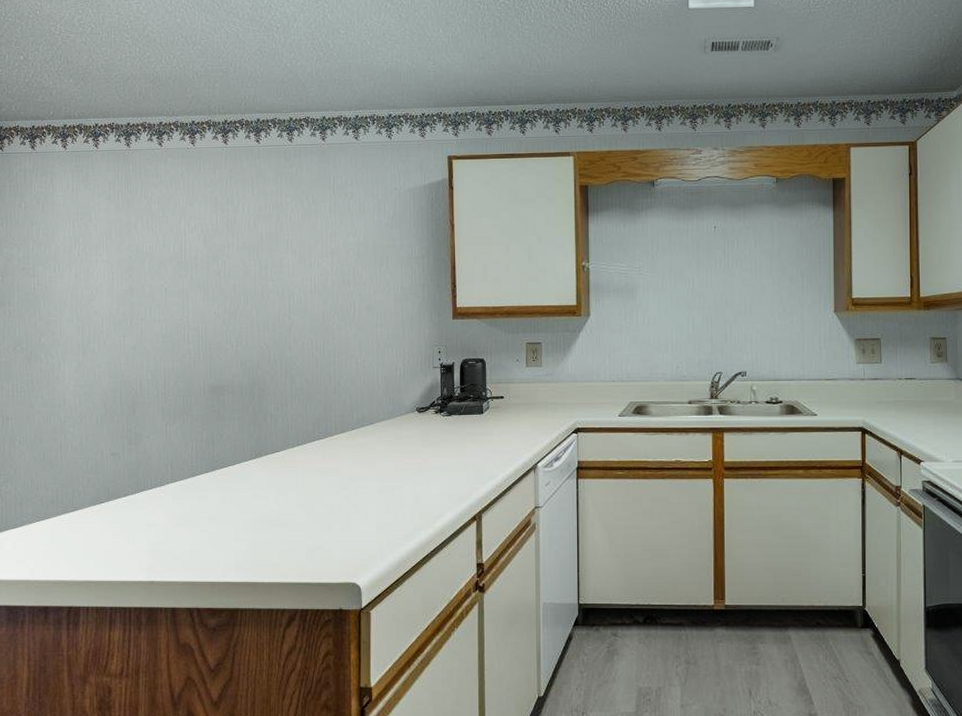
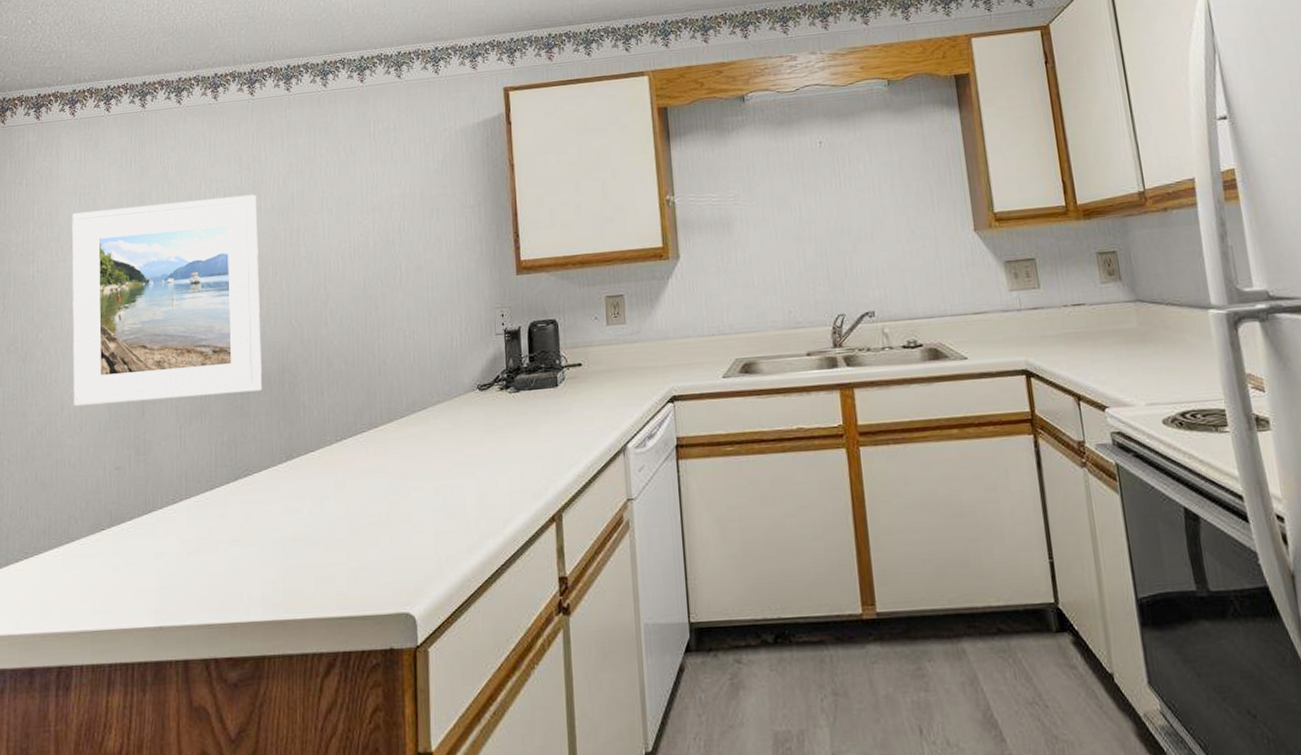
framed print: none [67,232,235,401] -> present [71,194,262,407]

